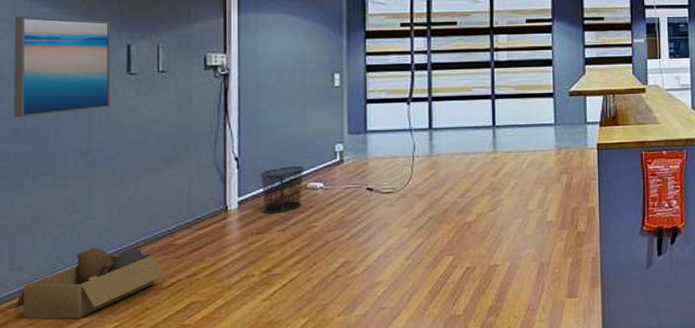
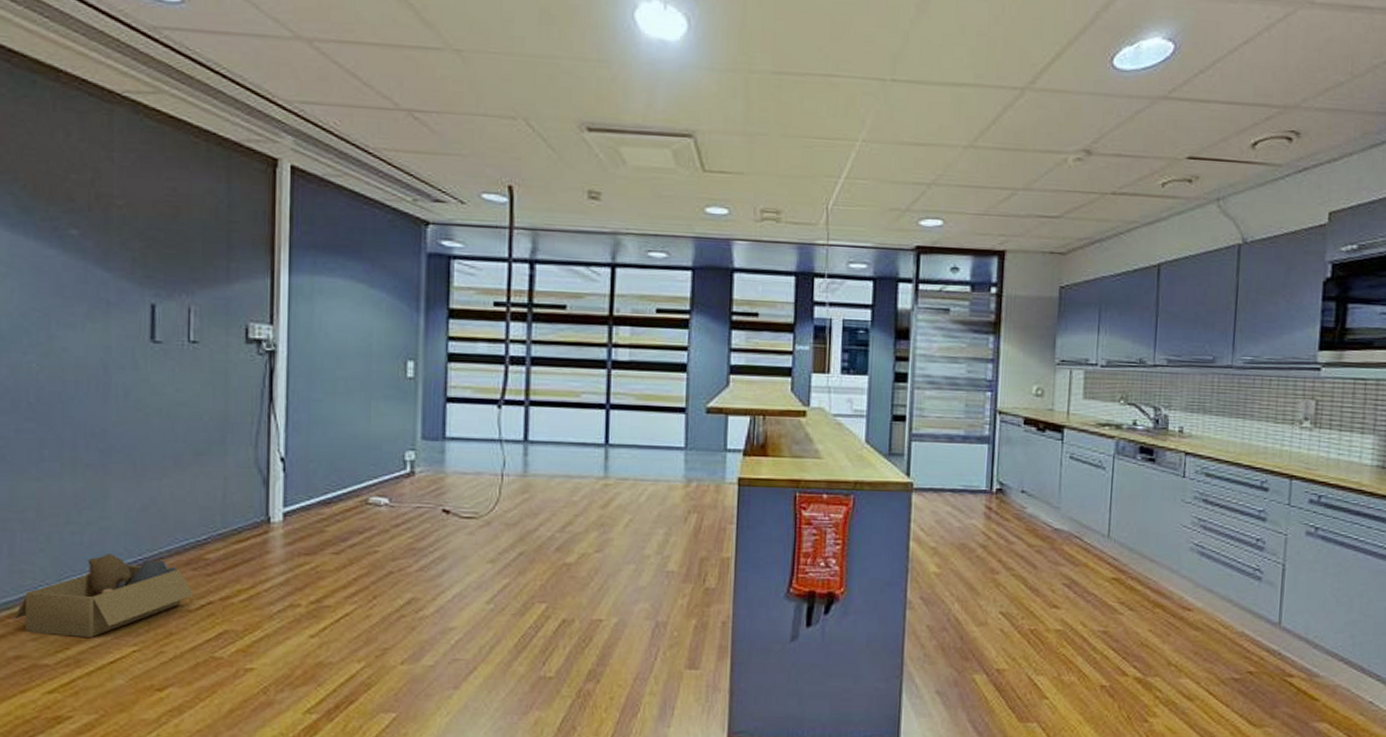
wall art: present [14,16,110,118] -> none [13,258,130,387]
waste bin: present [260,166,305,214] -> none [311,474,367,532]

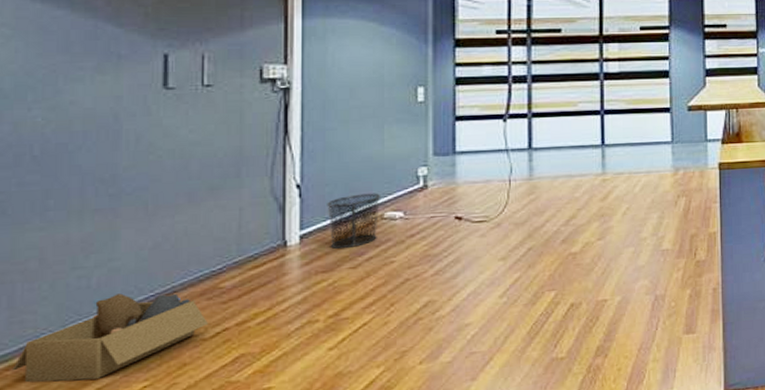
waste bin: none [311,474,367,532] -> present [327,193,382,250]

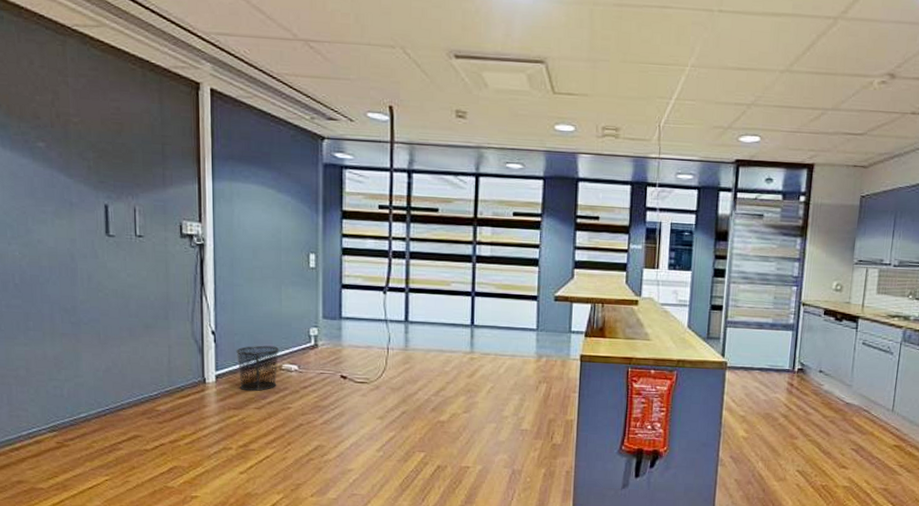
cardboard box: present [12,293,208,383] -> none [14,404,149,468]

